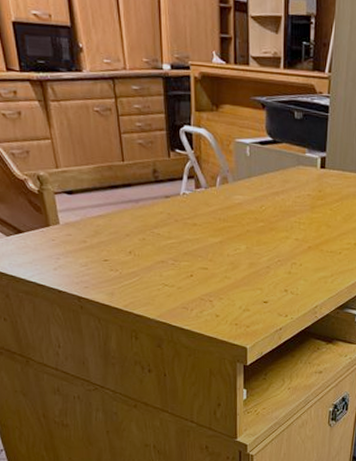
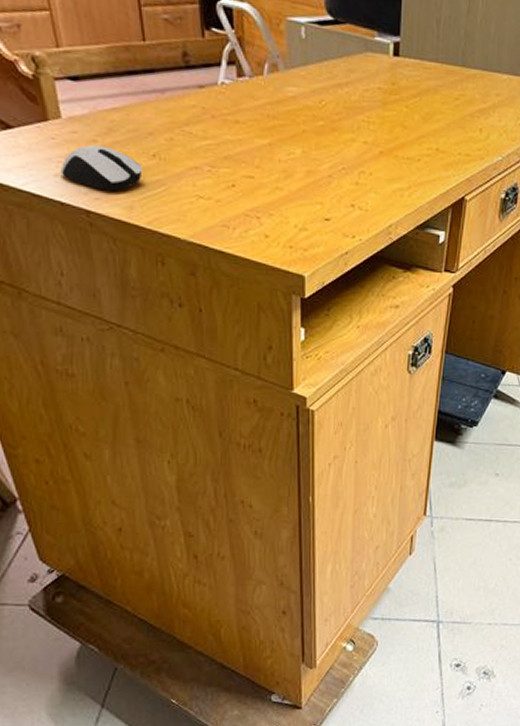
computer mouse: none [59,245,121,281] -> present [60,145,143,191]

